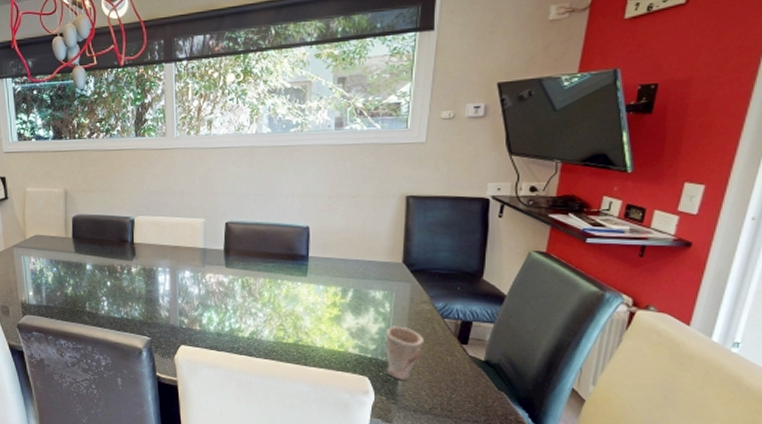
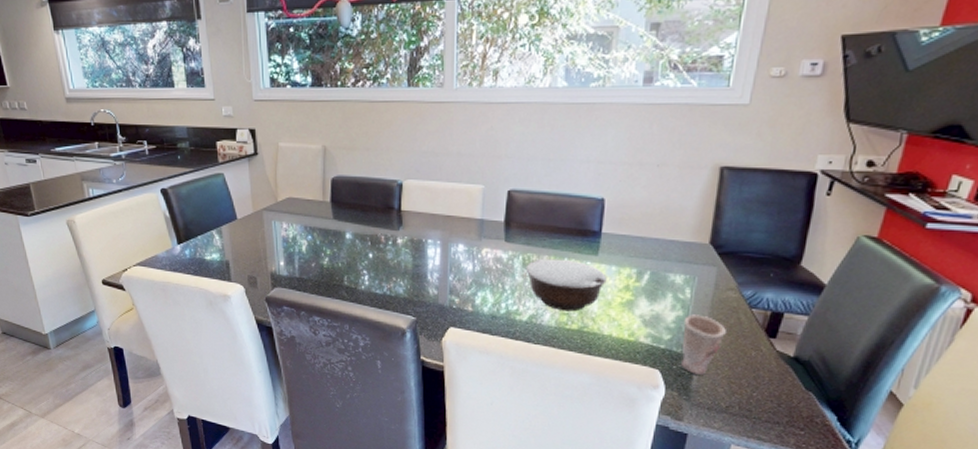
bowl: none [245,281,316,327] -> present [525,258,607,312]

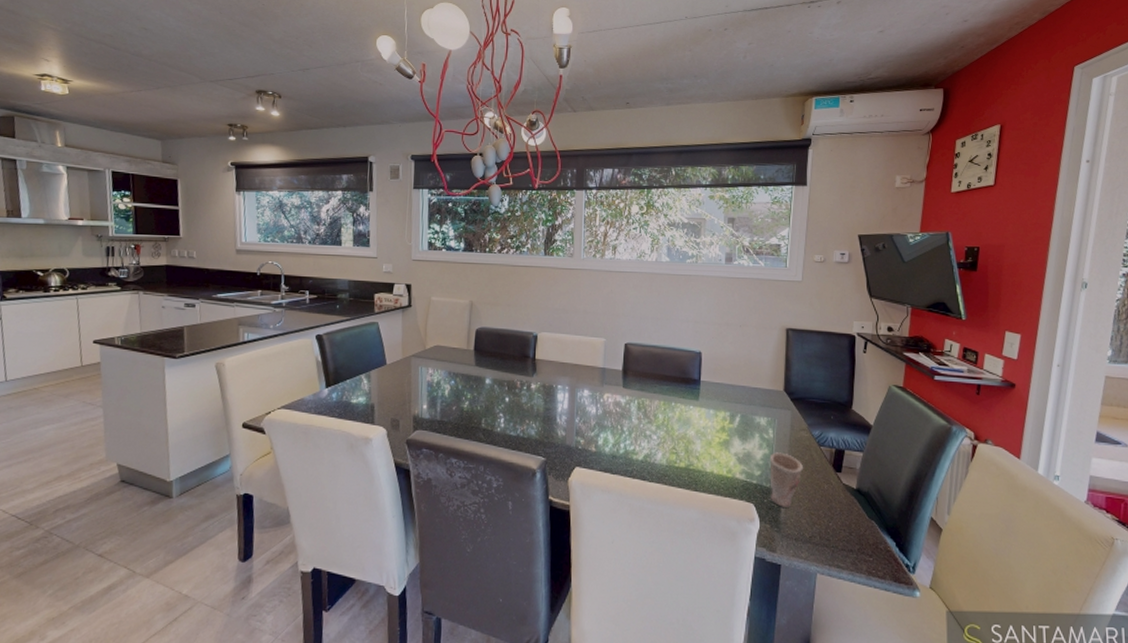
bowl: present [525,258,607,312] -> none [640,403,707,451]

